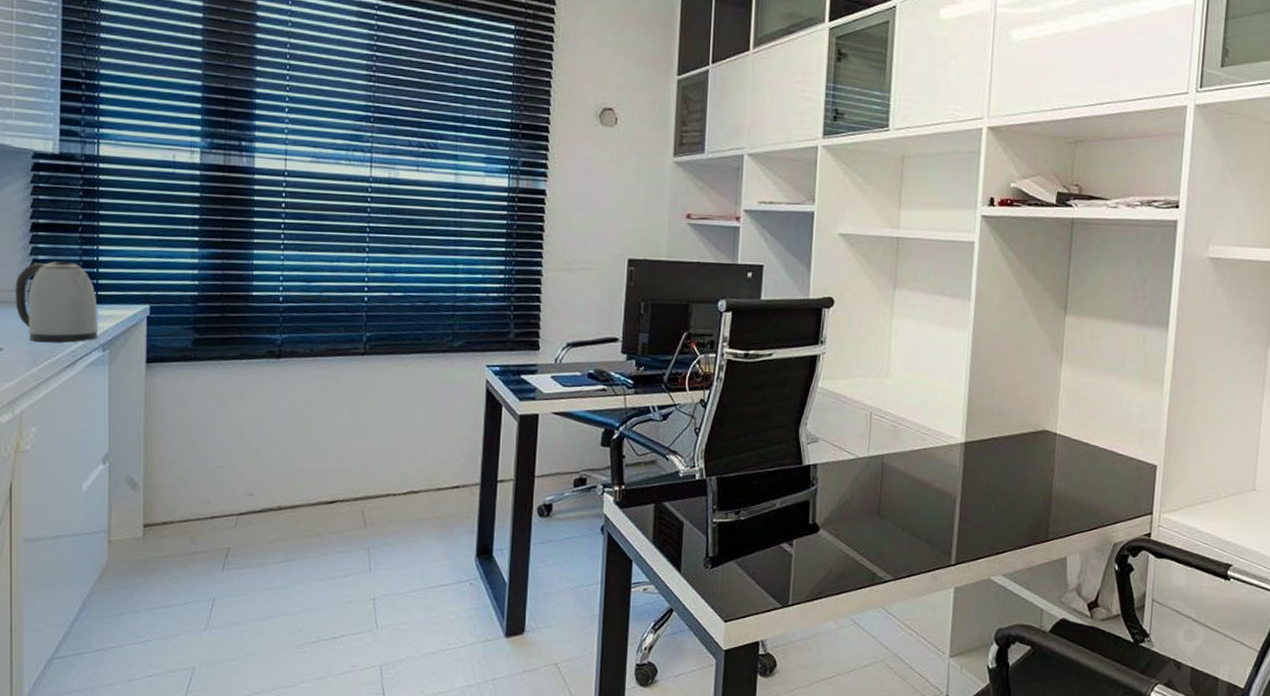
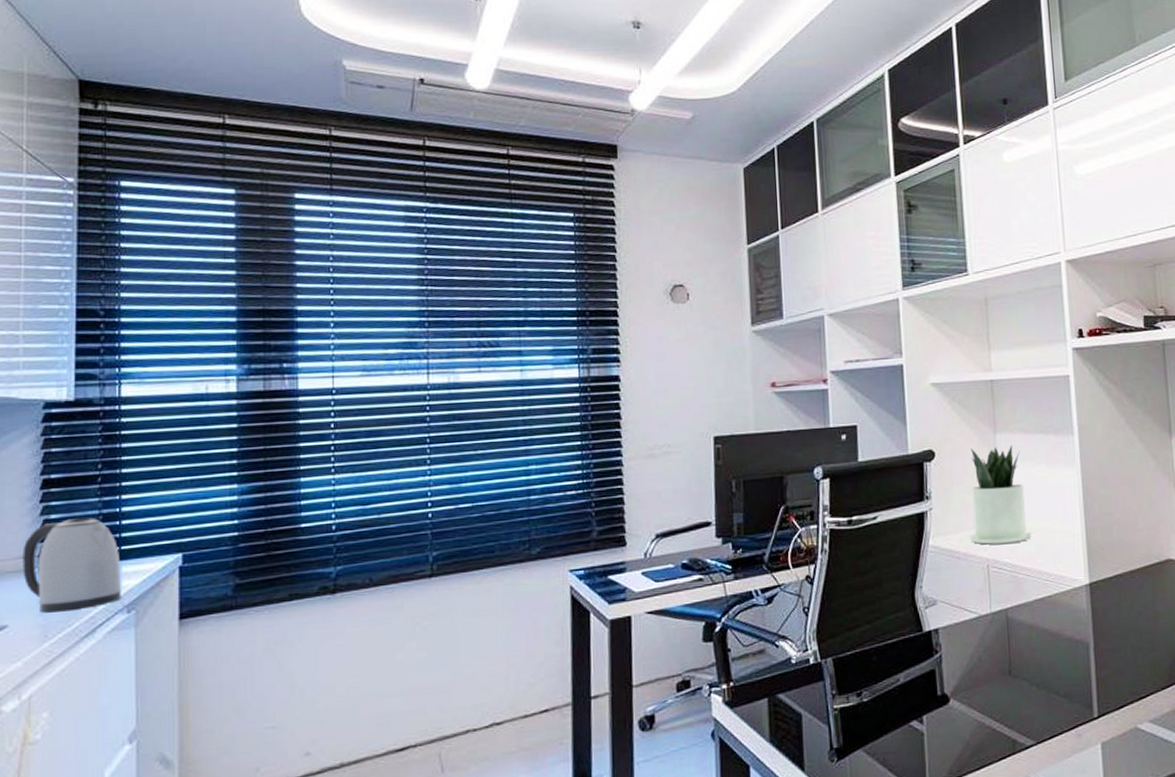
planter: none [856,301,918,396] -> present [969,445,1033,545]

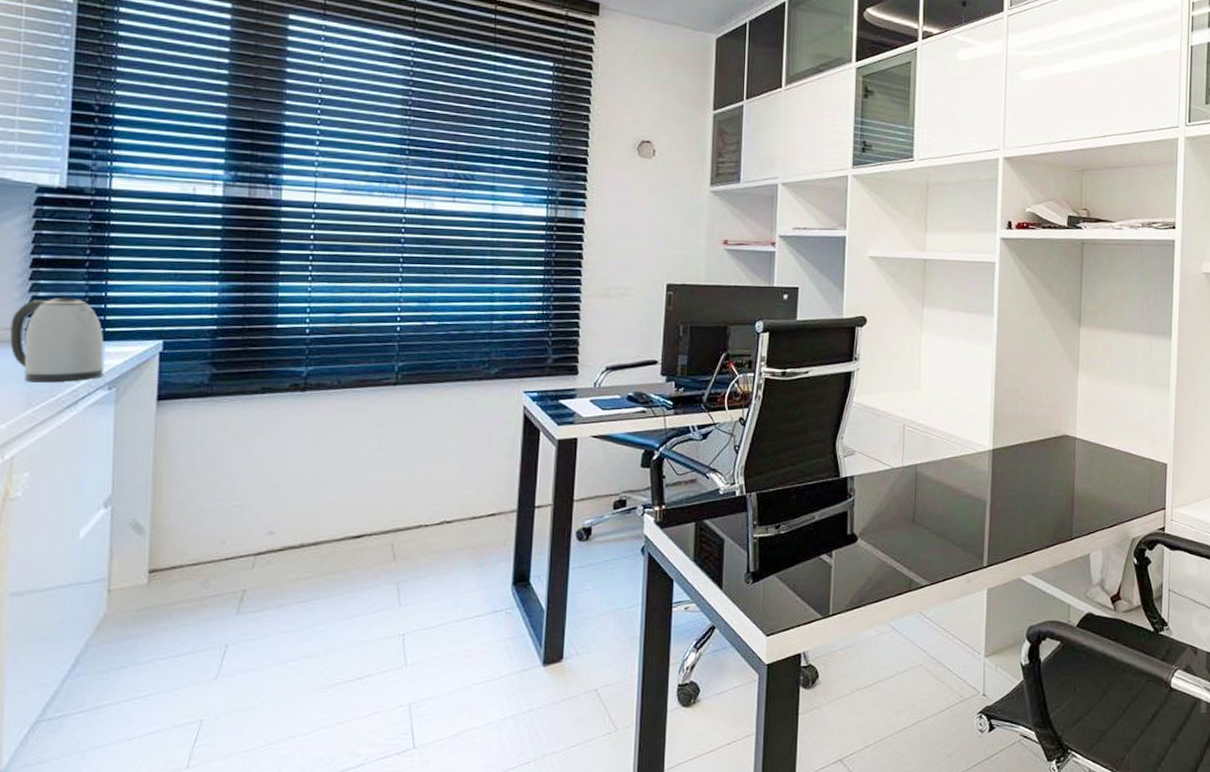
planter: present [969,445,1033,545] -> none [890,319,947,408]

